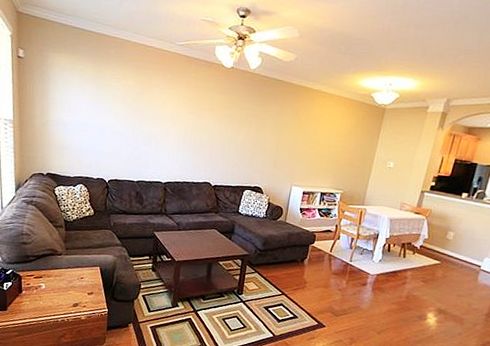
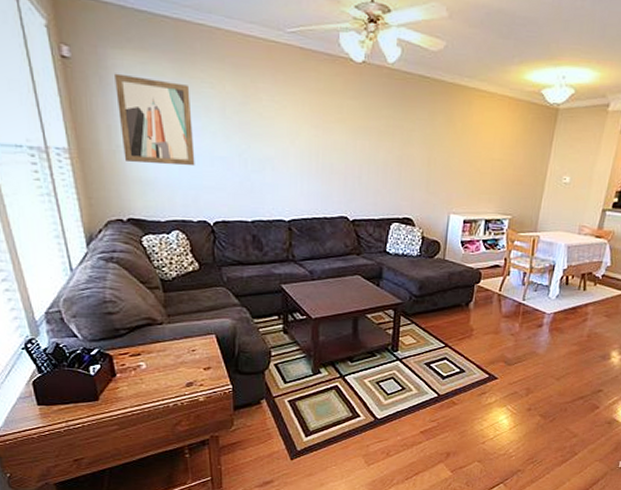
wall art: none [50,69,103,138] -> present [115,73,195,167]

